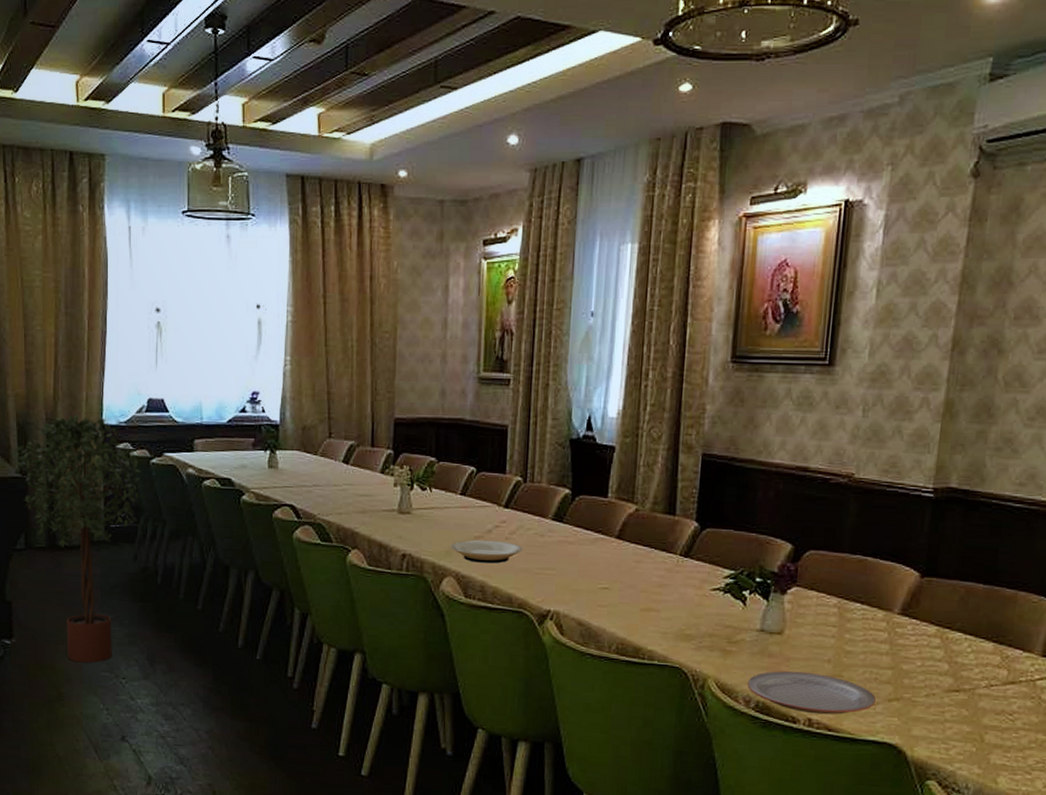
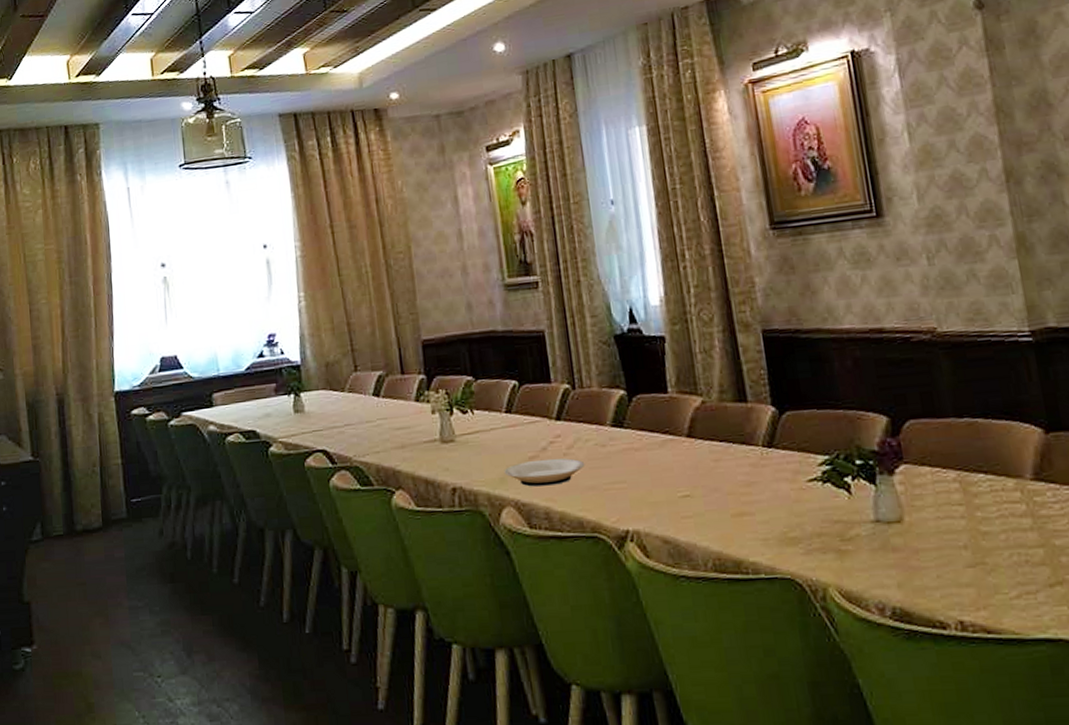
potted tree: present [11,414,146,663] -> none [22,384,167,664]
plate: present [747,671,877,715] -> none [875,564,1036,615]

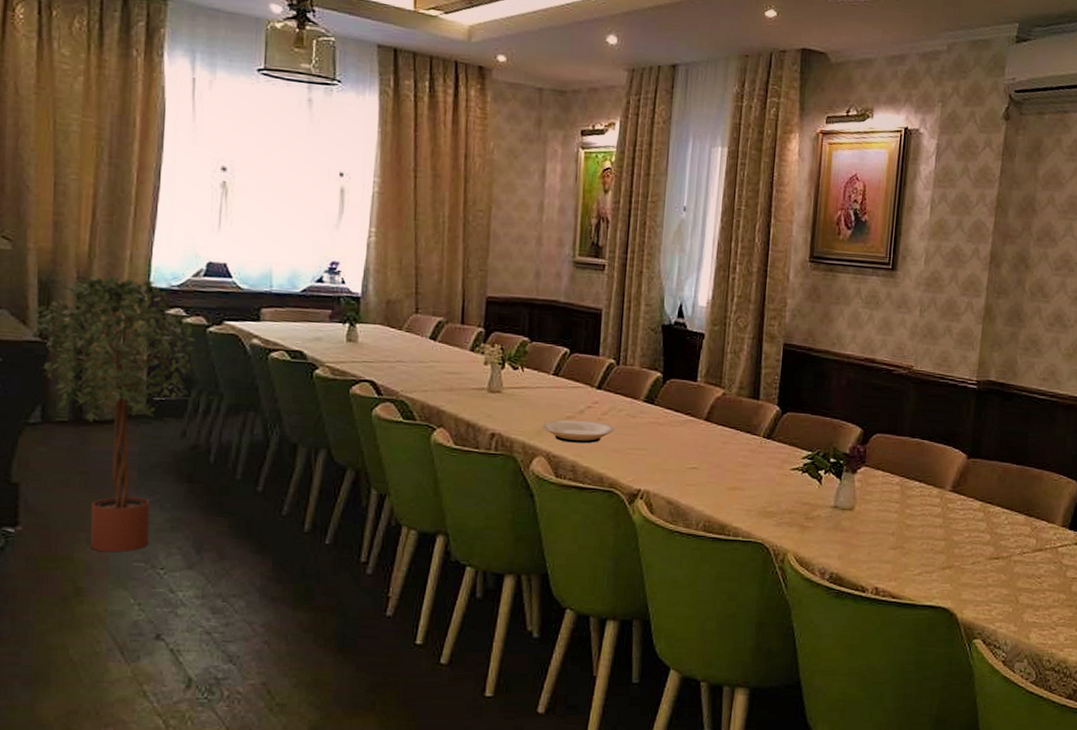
potted tree: none [22,384,167,664] -> present [28,274,200,553]

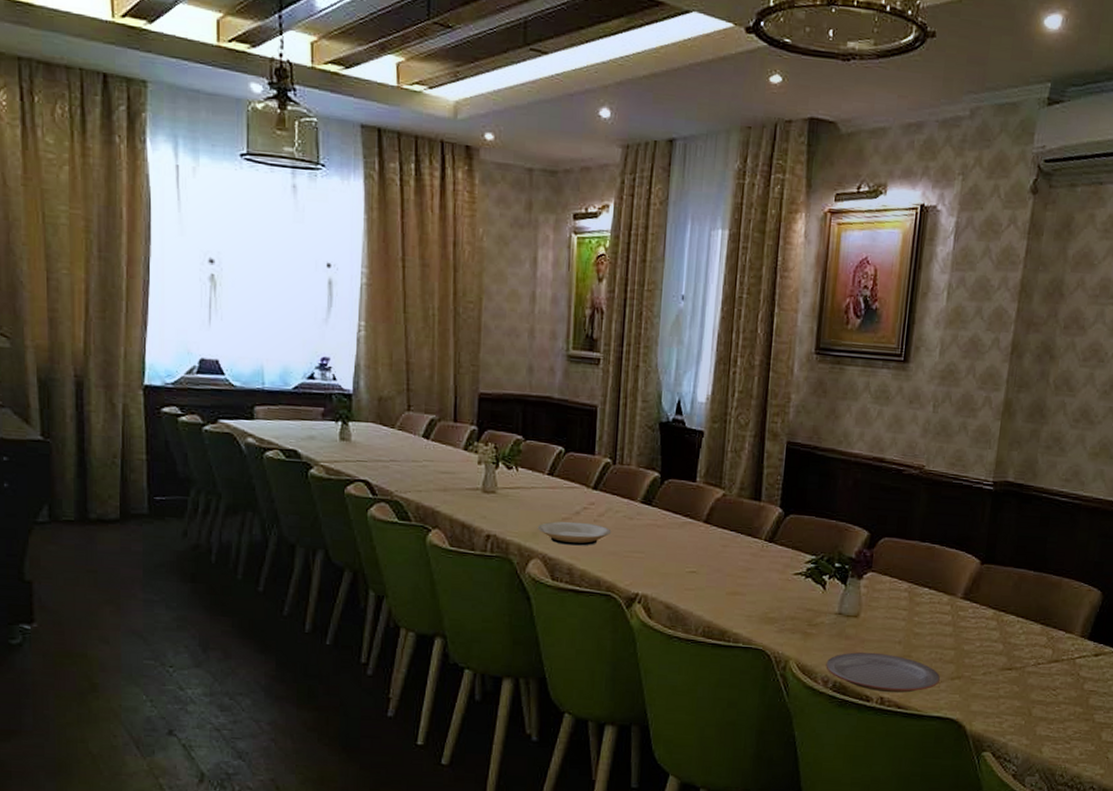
potted tree: present [28,274,200,553] -> none [30,372,198,650]
plate: none [822,544,933,584] -> present [825,652,941,693]

